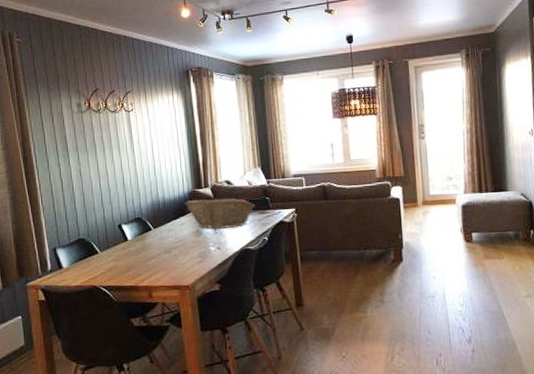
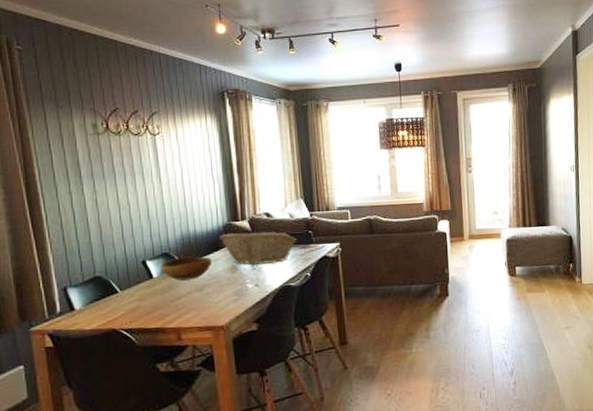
bowl: none [134,221,179,243] -> present [160,256,213,281]

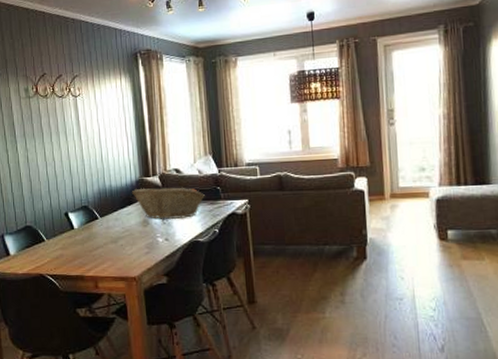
bowl: present [160,256,213,281] -> none [80,209,126,232]

